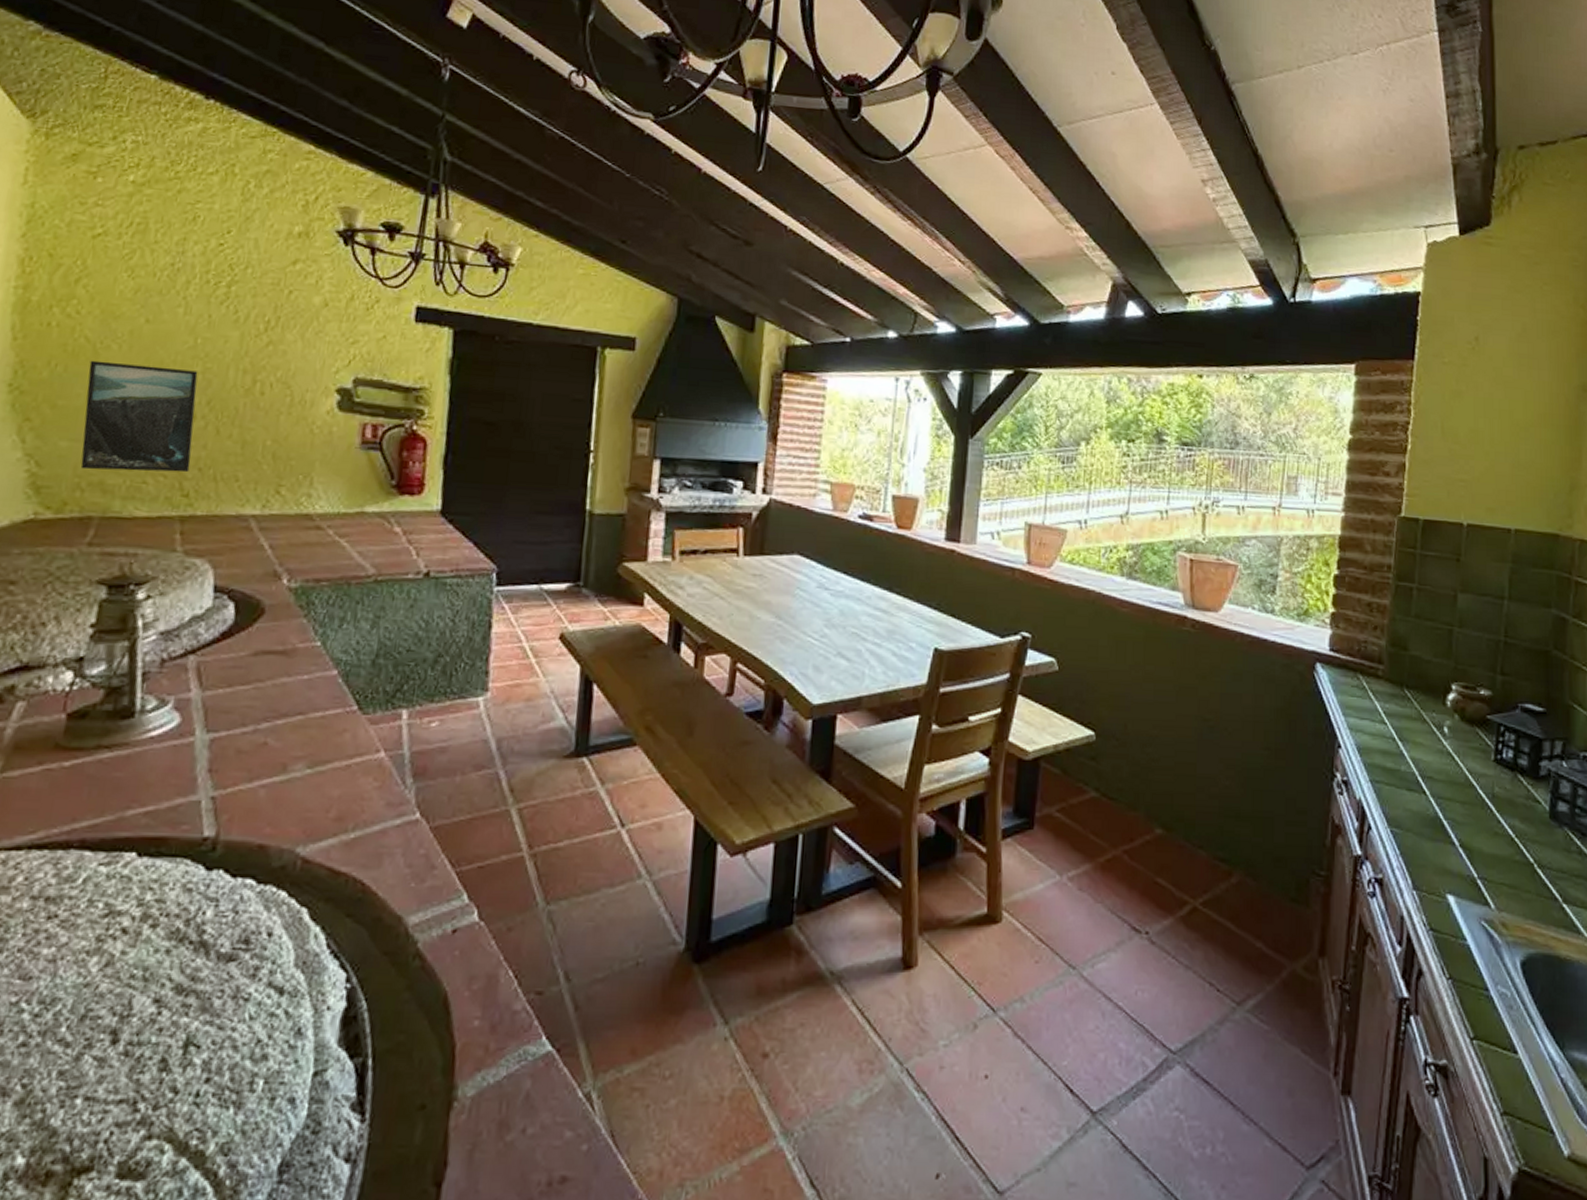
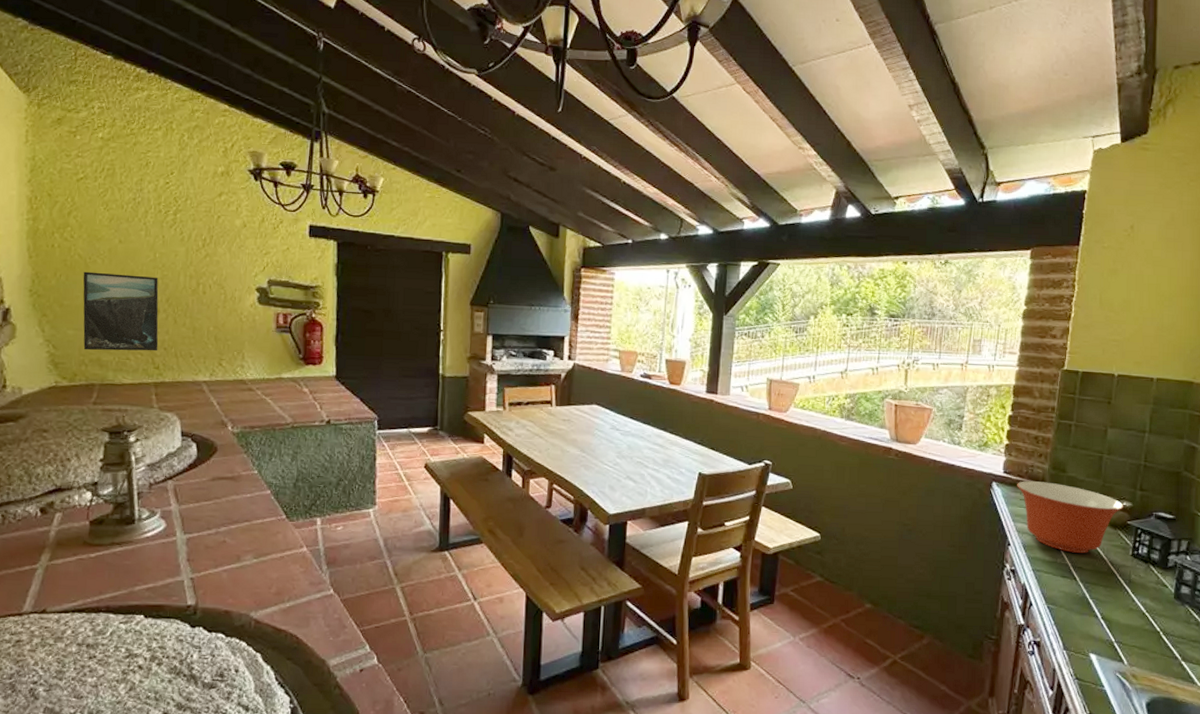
mixing bowl: none [1347,661,1482,758] -> present [1017,481,1124,553]

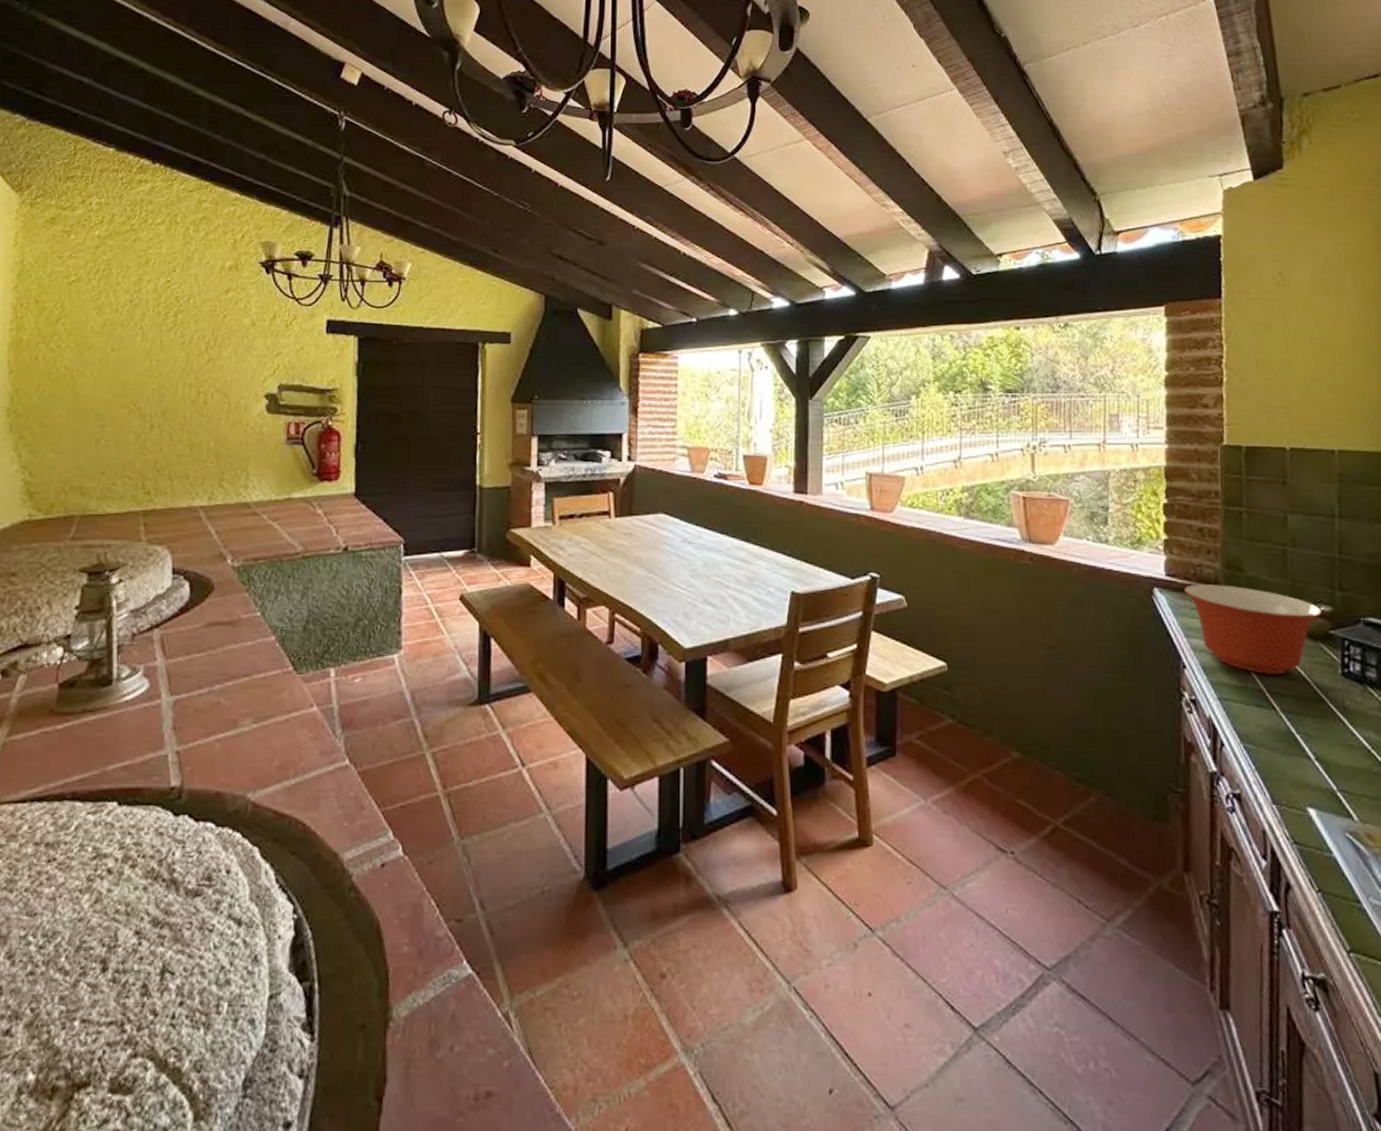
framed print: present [83,271,159,351] -> none [64,385,154,476]

